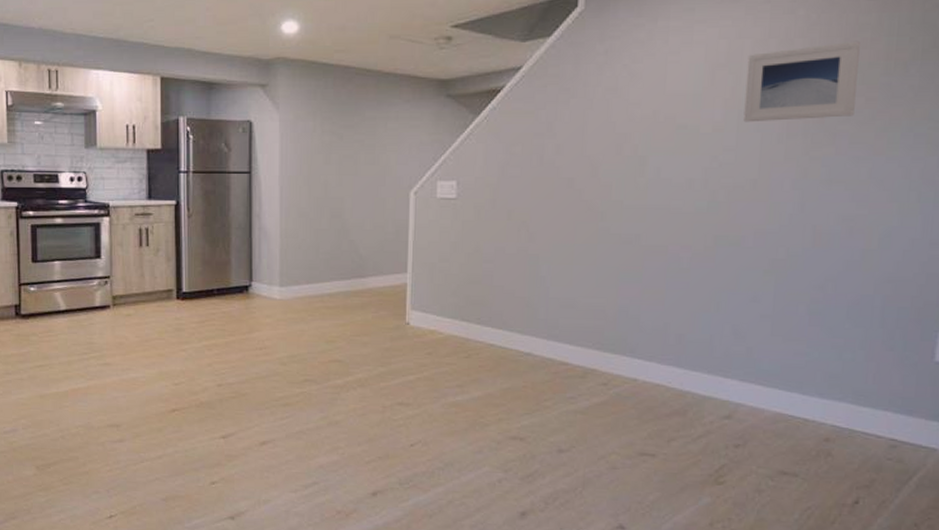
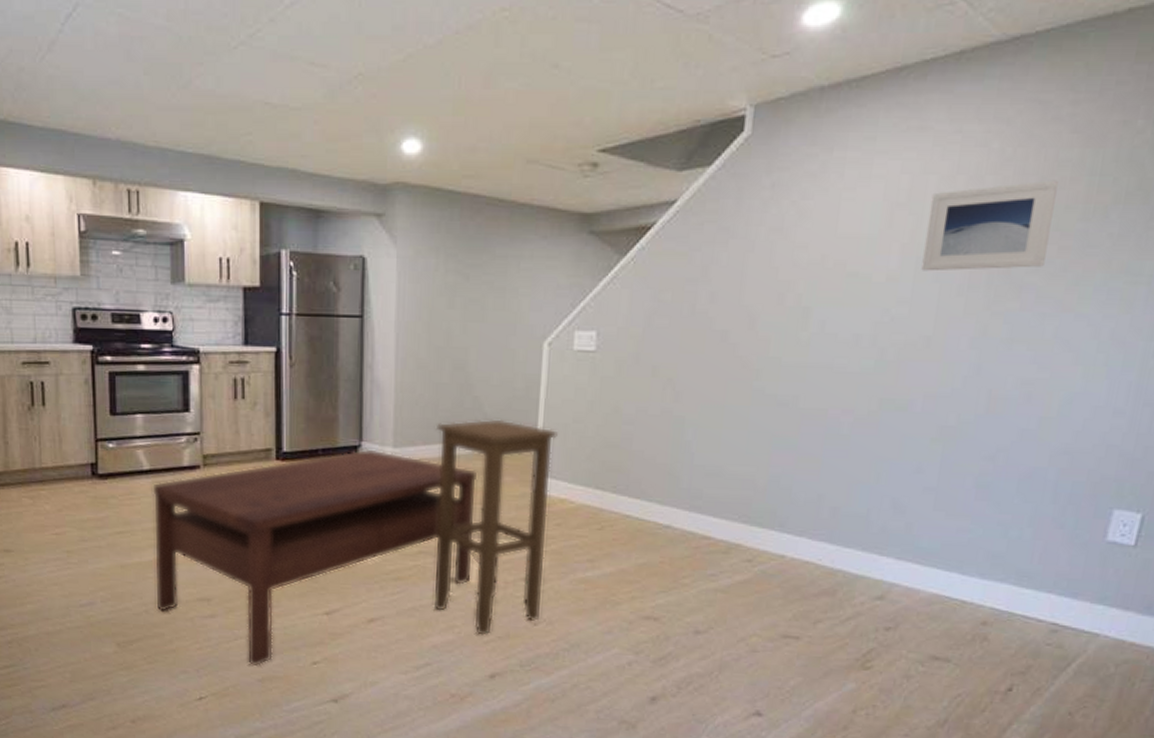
coffee table: none [67,288,355,487] -> present [151,449,478,667]
stool: none [317,260,426,456] -> present [435,419,558,636]

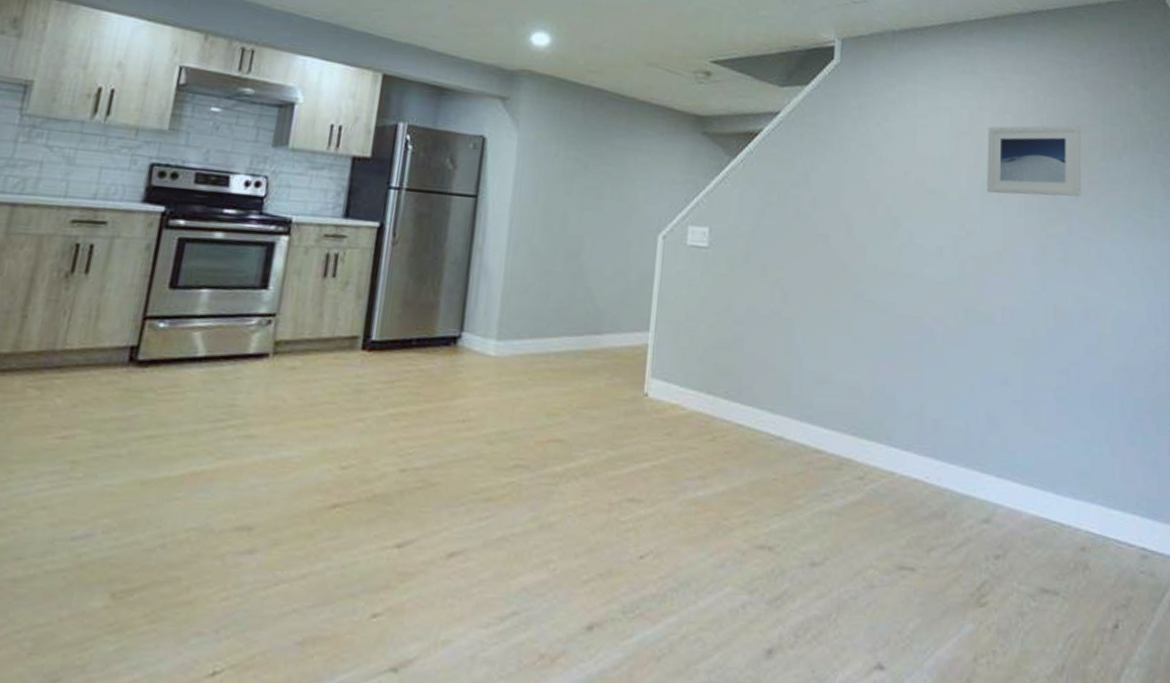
coffee table: present [151,449,478,667] -> none [176,340,585,623]
stool: present [435,419,558,636] -> none [528,312,670,573]

